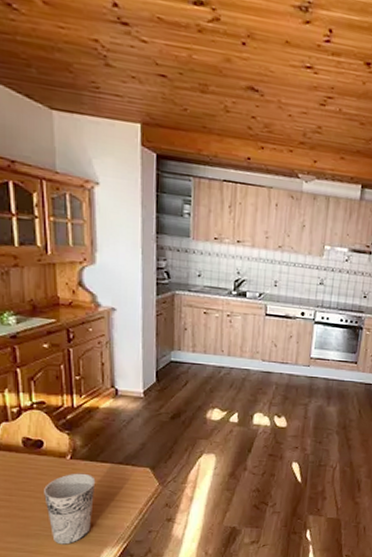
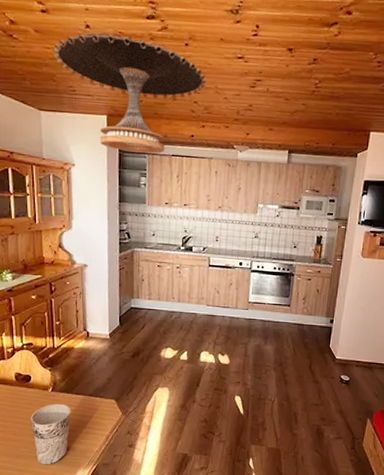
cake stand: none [67,13,268,177] -> present [52,33,207,154]

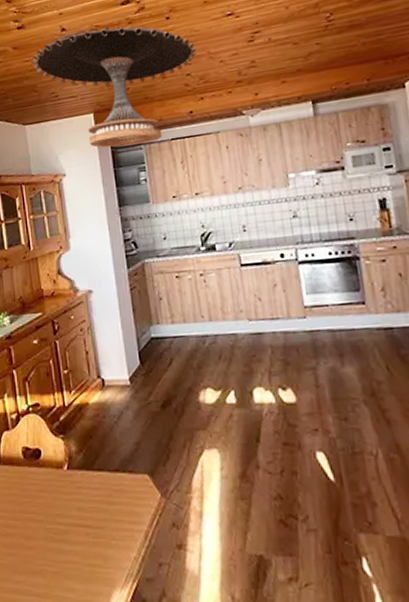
cup: present [31,403,71,465] -> none [45,486,96,585]

